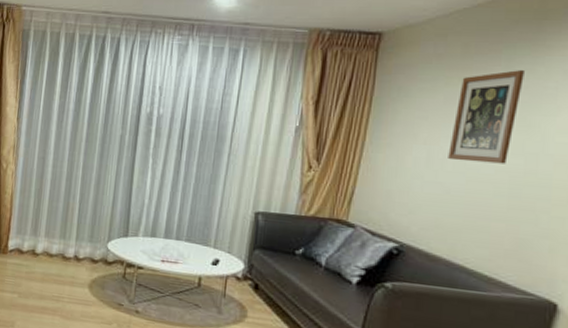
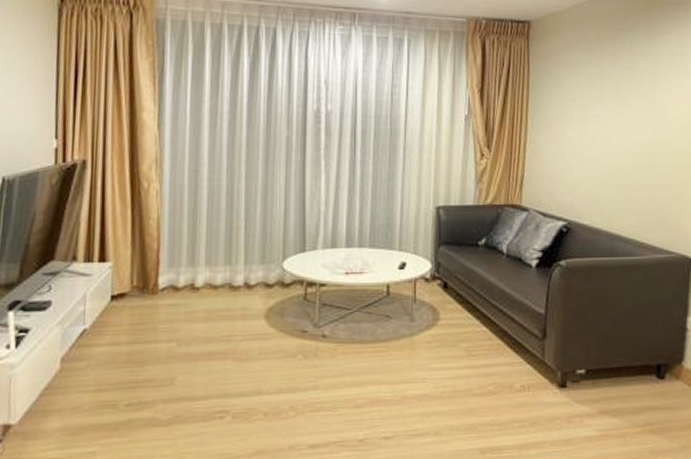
wall art: present [448,70,524,164] -> none [596,53,644,138]

